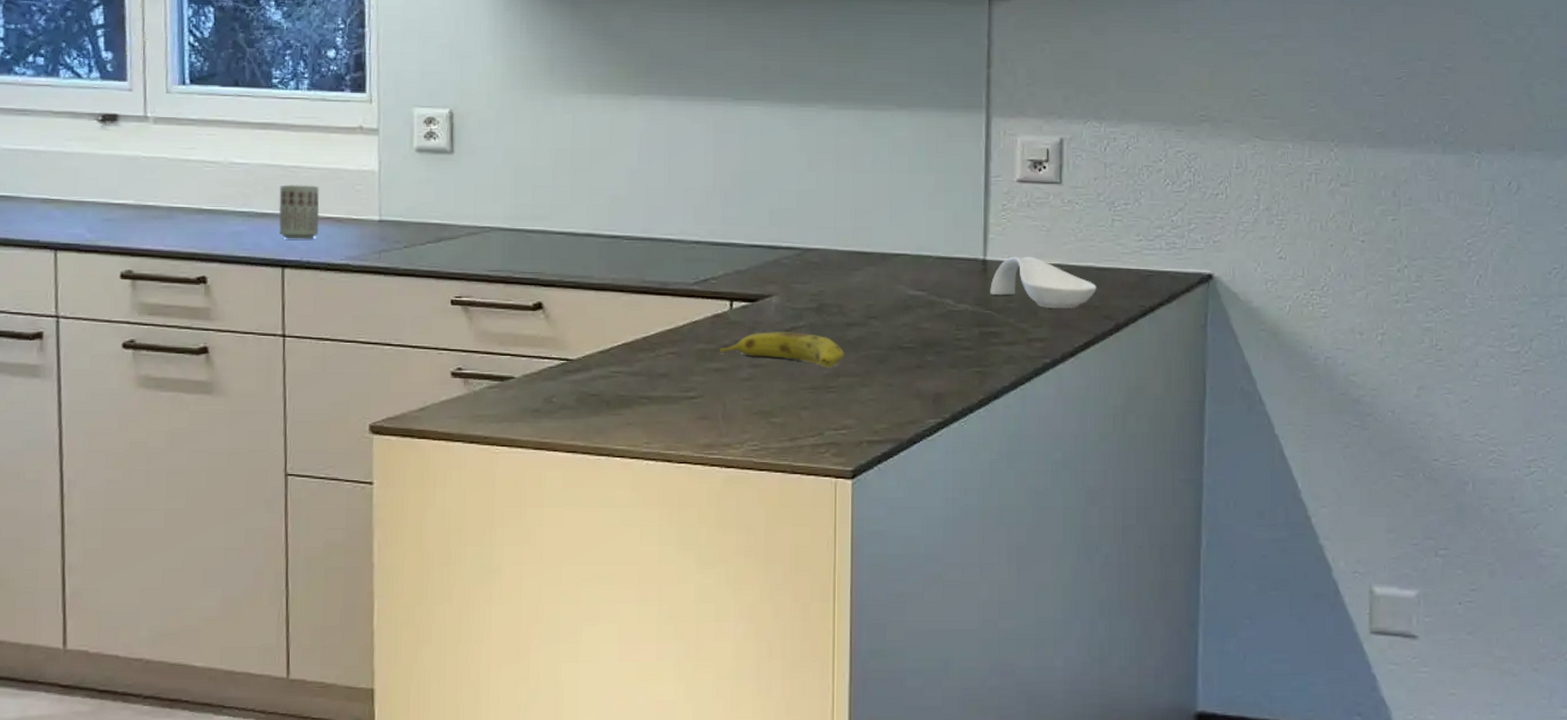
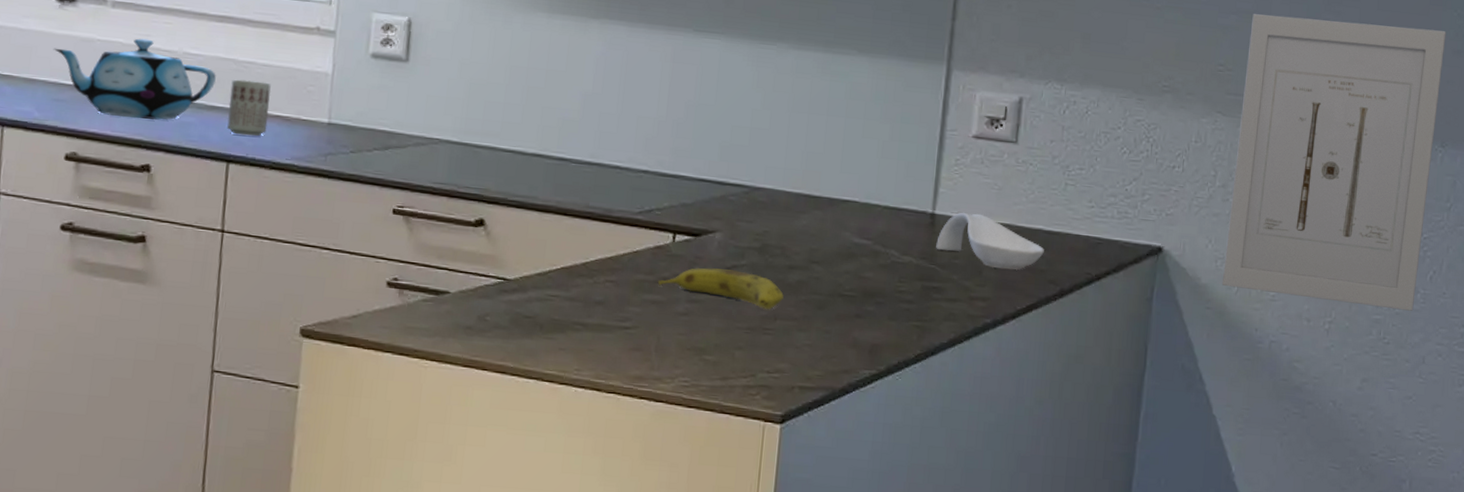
teapot: none [99,152,264,232] -> present [53,38,216,120]
wall art: none [1273,37,1474,316] -> present [1221,14,1446,311]

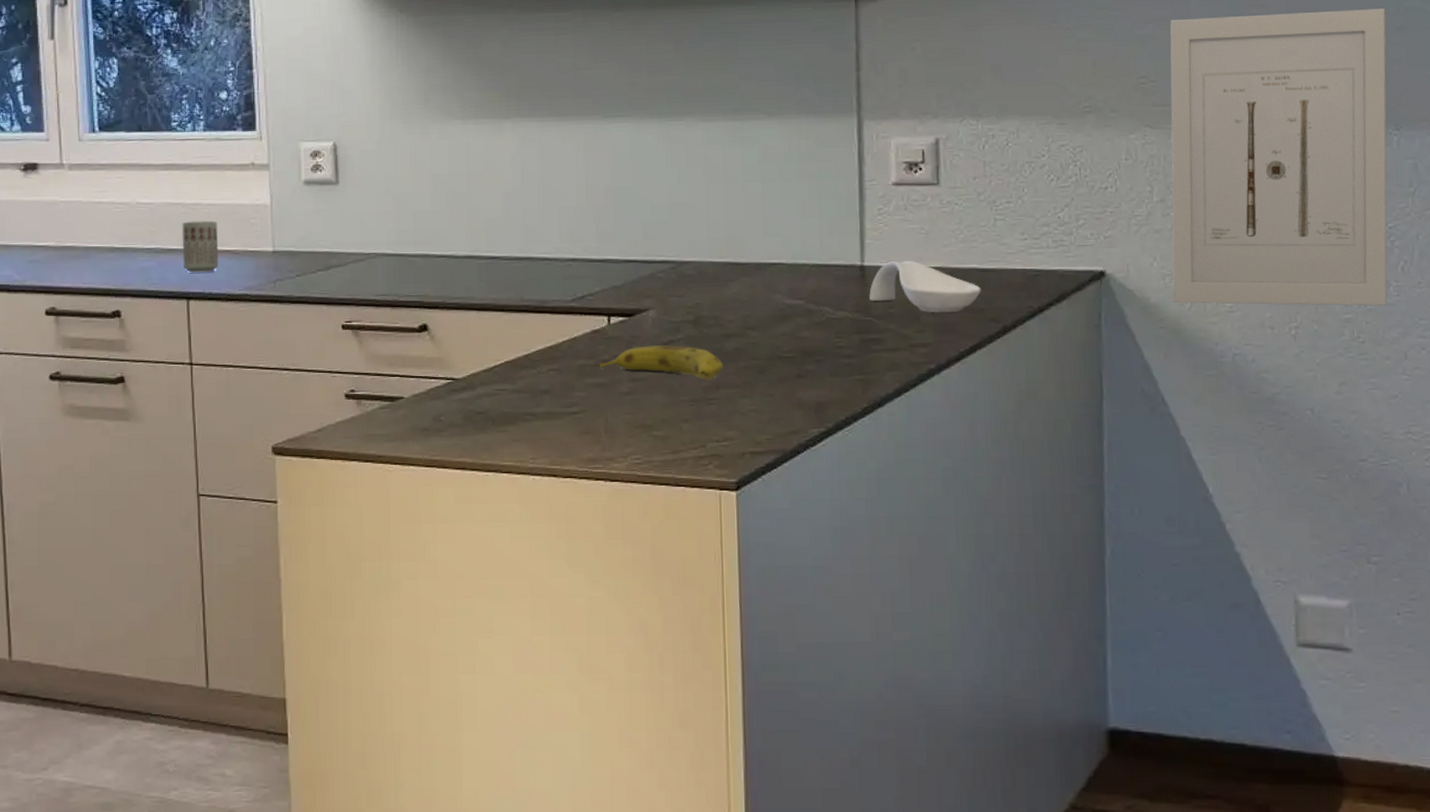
teapot: present [53,38,216,120] -> none [23,195,168,270]

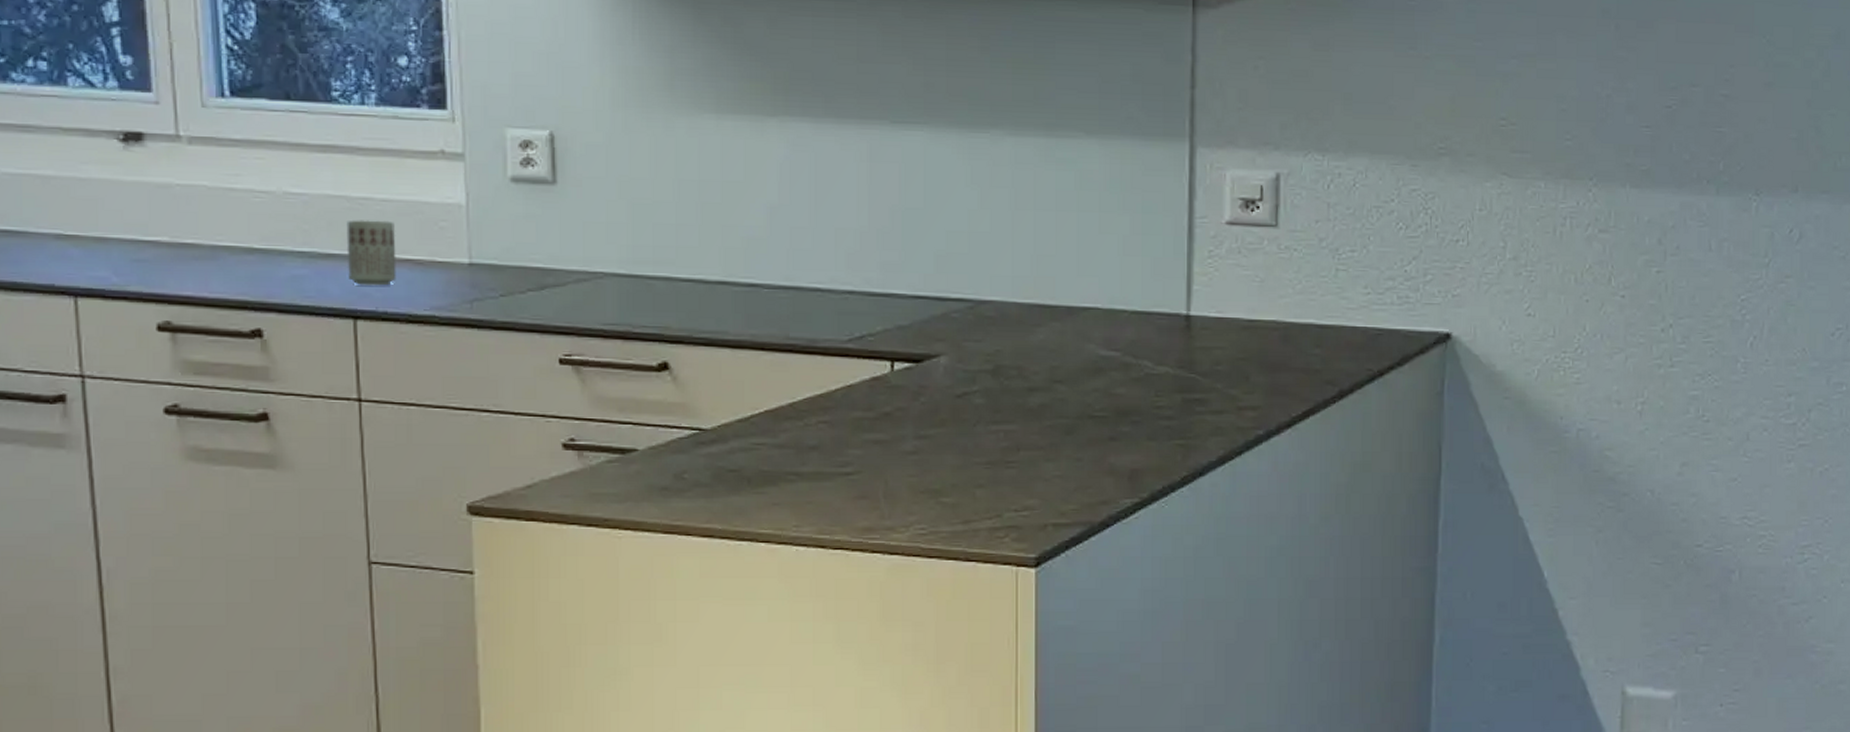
fruit: present [598,345,723,379] -> none [878,398,1025,439]
spoon rest: present [869,260,981,312] -> none [1194,311,1318,372]
wall art: present [1170,8,1388,306] -> none [1519,56,1755,383]

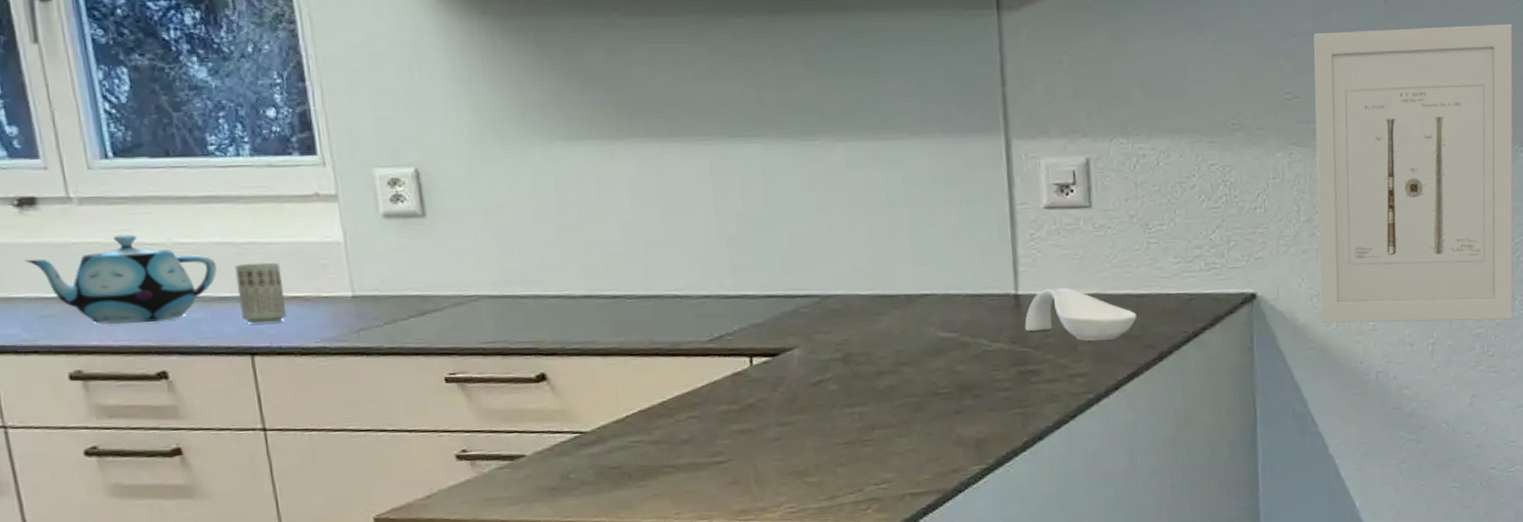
teapot: none [123,179,327,276] -> present [24,234,217,325]
spoon rest: none [1194,311,1318,372] -> present [1025,287,1137,341]
wall art: none [1519,56,1755,383] -> present [1313,24,1514,324]

